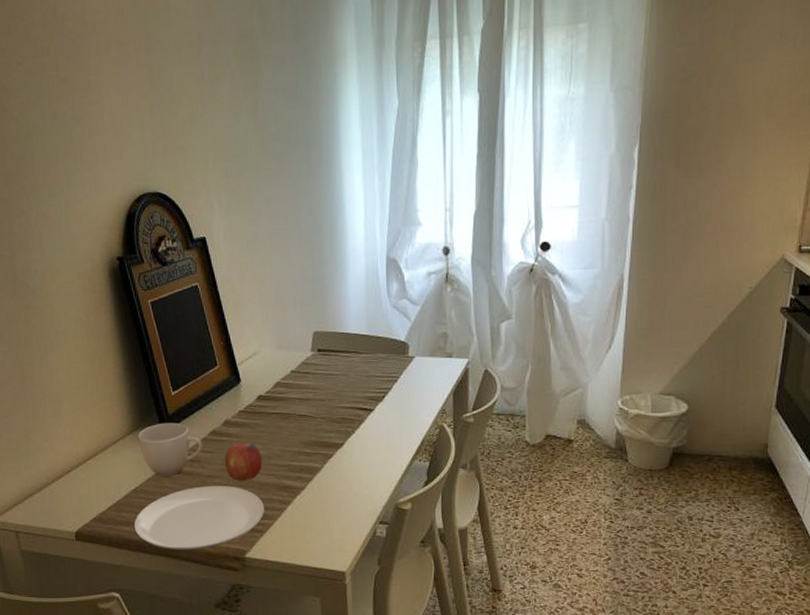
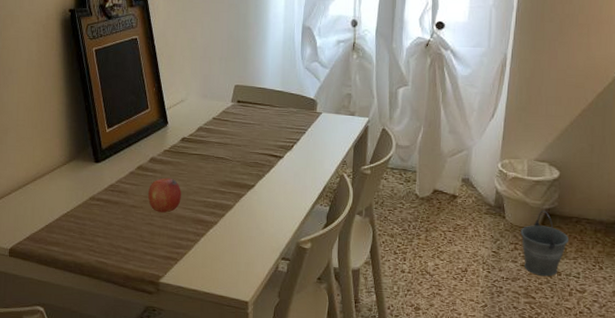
plate: present [134,486,264,551] -> none [63,215,180,273]
cup: present [137,422,203,476] -> none [73,156,130,204]
bucket: none [645,450,701,523] -> present [520,211,570,277]

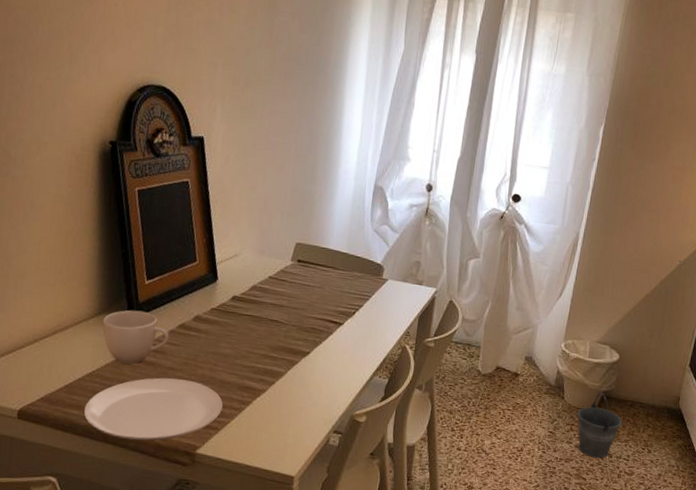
plate: none [63,215,180,273] -> present [84,377,223,442]
cup: none [73,156,130,204] -> present [102,310,169,364]
fruit: present [147,178,181,213] -> none [188,339,228,378]

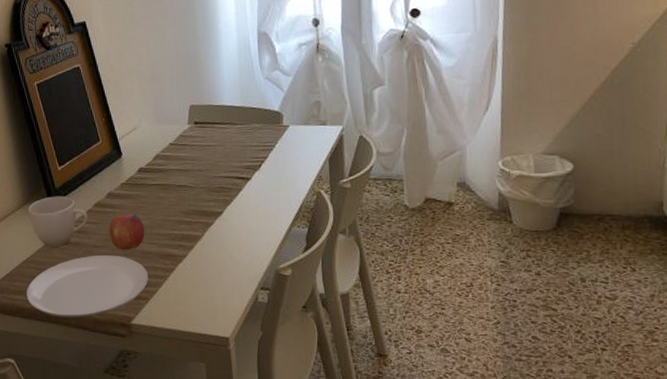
fruit: none [188,339,228,378] -> present [108,212,145,250]
bucket: present [577,393,623,458] -> none [532,210,592,285]

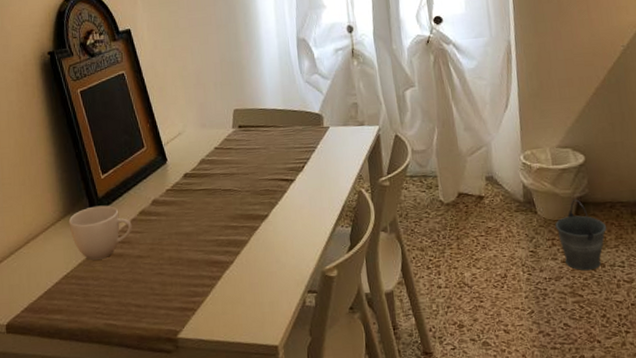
plate: present [26,255,148,318] -> none [66,265,195,336]
fruit: present [108,212,145,250] -> none [153,219,191,260]
bucket: none [532,210,592,285] -> present [555,199,607,271]

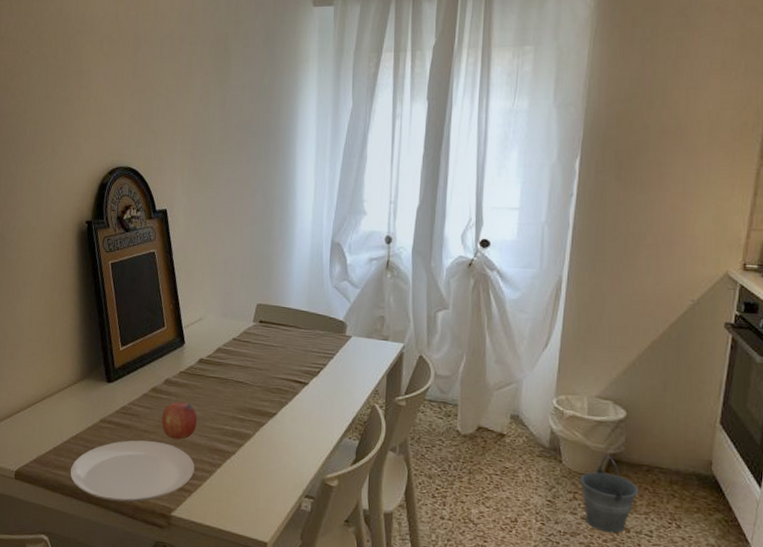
plate: none [66,265,195,336] -> present [70,440,194,503]
cup: present [68,205,132,260] -> none [84,375,143,427]
fruit: none [153,219,191,260] -> present [161,401,197,440]

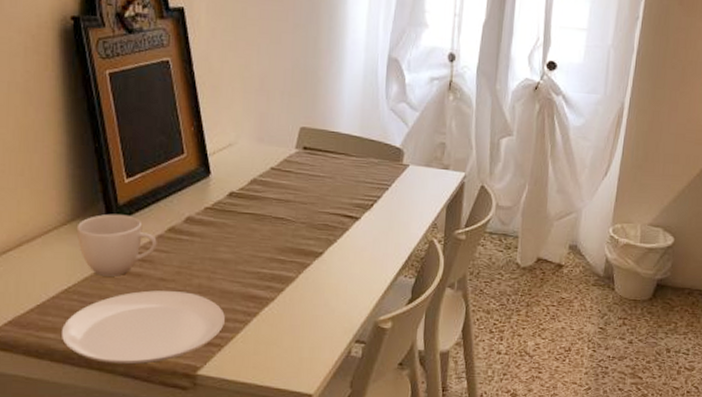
cup: none [84,375,143,427] -> present [76,214,157,276]
fruit: present [161,401,197,440] -> none [181,243,228,287]
bucket: present [580,456,639,533] -> none [630,281,681,354]

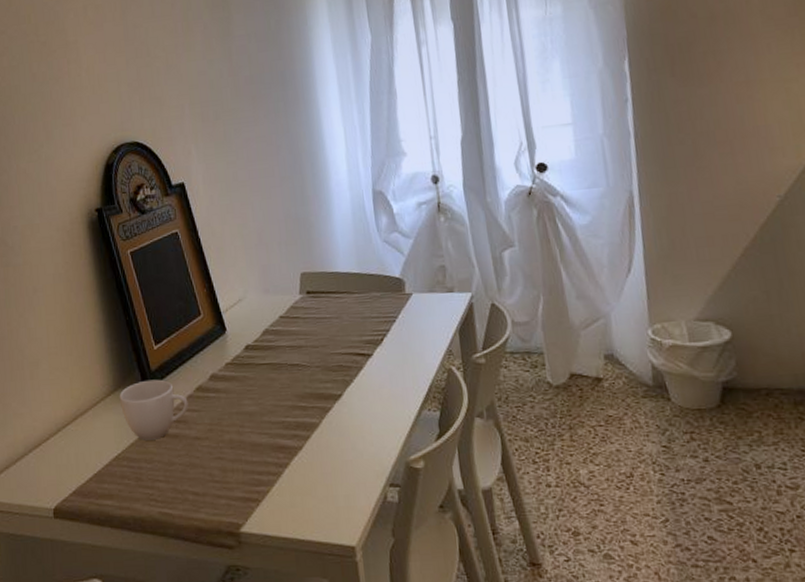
plate: present [62,290,225,365] -> none [117,448,259,527]

